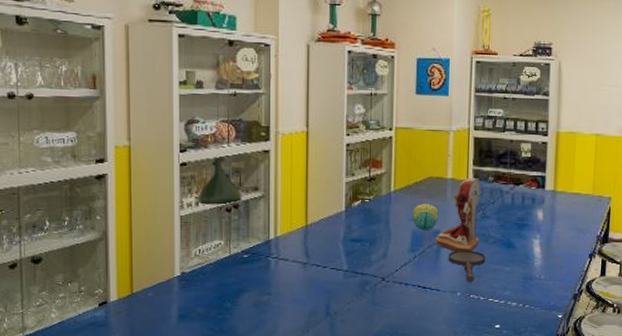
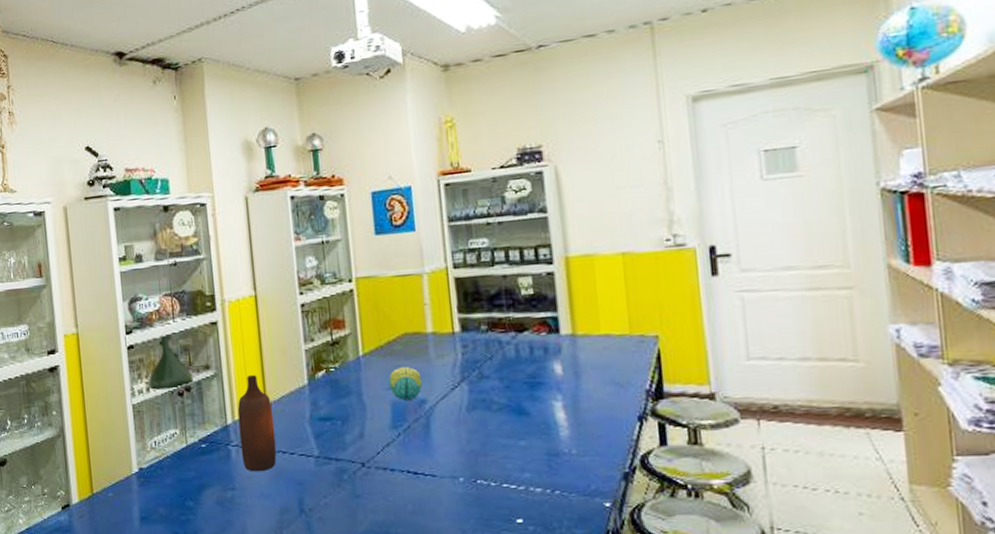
bottle: none [280,199,312,281] -> present [237,375,277,472]
anatomical model: present [435,177,481,252] -> none [421,328,480,425]
magnifying glass: present [448,250,486,282] -> none [441,421,492,464]

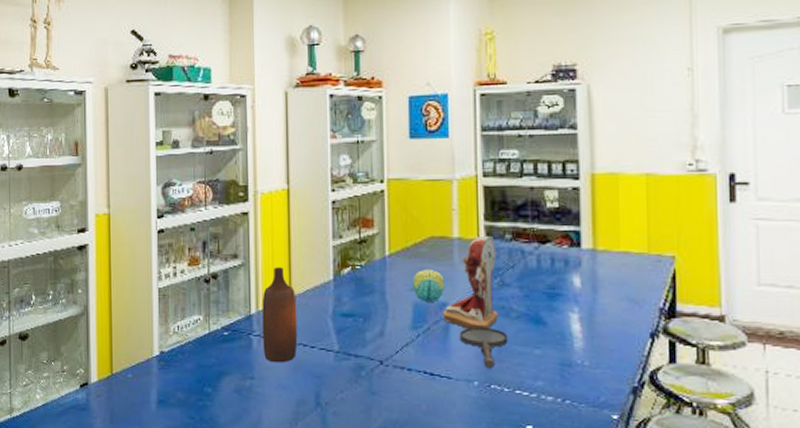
flask: present [147,334,194,390] -> none [175,221,221,275]
anatomical model: none [421,328,480,425] -> present [442,235,498,330]
magnifying glass: none [441,421,492,464] -> present [459,327,508,369]

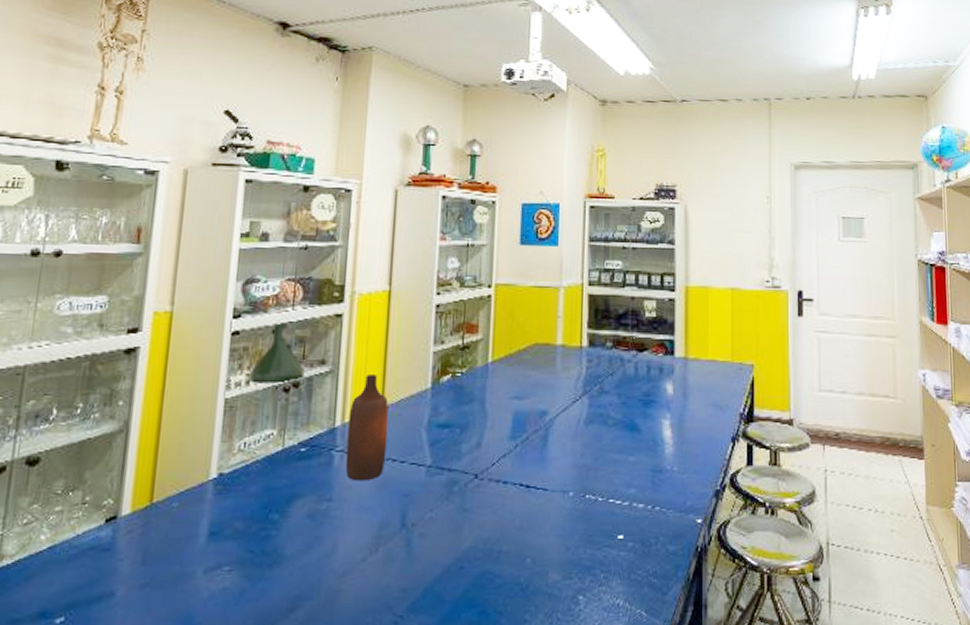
flask: none [175,221,221,275] -> present [248,323,305,384]
brain model: present [412,268,445,303] -> none [514,376,546,412]
anatomical model: present [442,235,498,330] -> none [542,343,598,438]
magnifying glass: present [459,327,508,369] -> none [557,435,605,478]

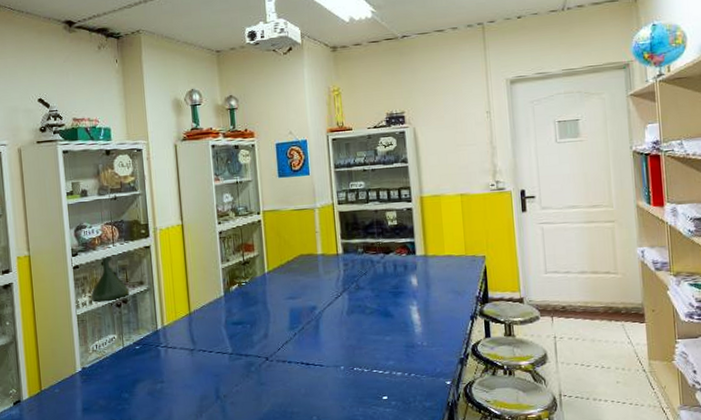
bottle: present [345,375,389,481] -> none [166,289,198,368]

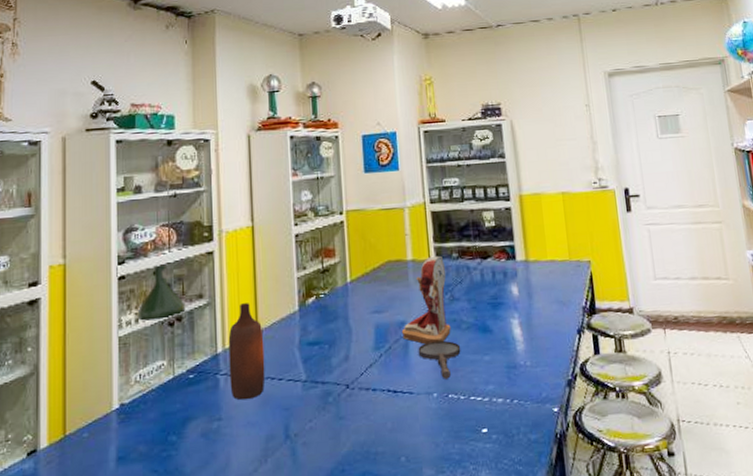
bottle: none [166,289,198,368] -> present [228,303,266,400]
anatomical model: none [313,250,356,326] -> present [401,255,451,345]
magnifying glass: none [327,323,365,355] -> present [418,340,461,379]

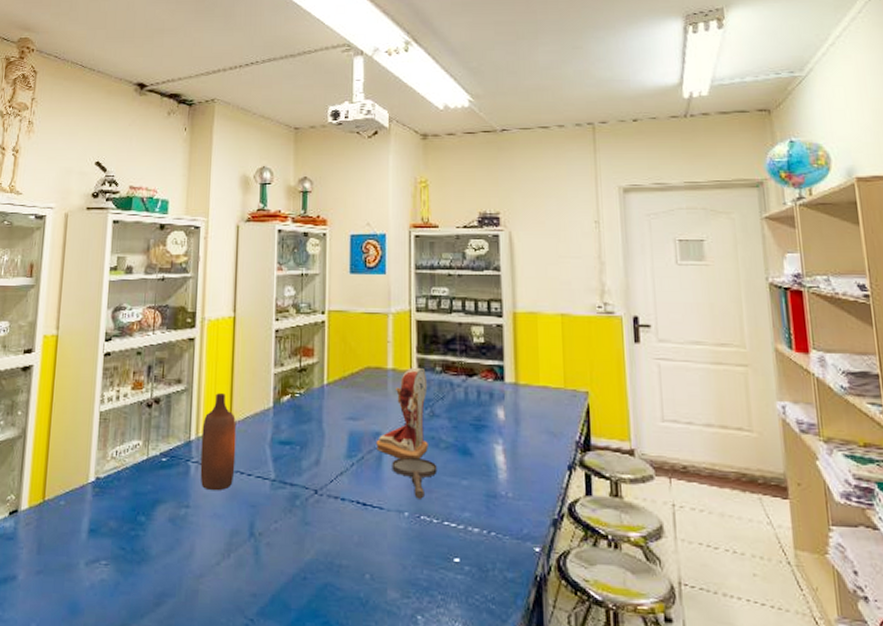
flask: present [137,264,186,320] -> none [118,345,164,399]

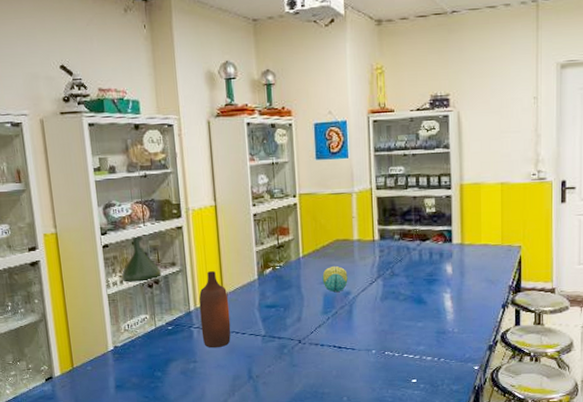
flask: none [118,345,164,399] -> present [121,236,162,282]
brain model: none [348,398,379,432] -> present [322,265,348,293]
anatomical model: present [376,367,428,460] -> none [346,236,390,311]
magnifying glass: present [392,457,437,499] -> none [360,308,398,340]

